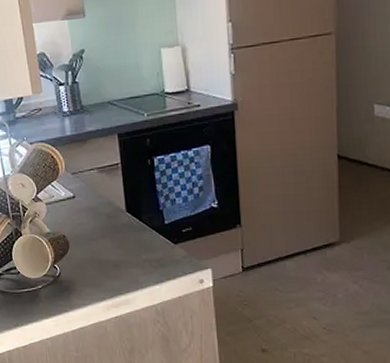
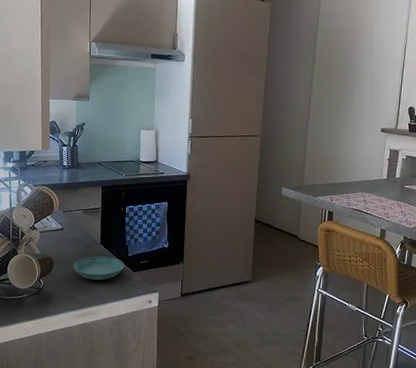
saucer: none [94,227,162,260] -> present [73,256,125,281]

